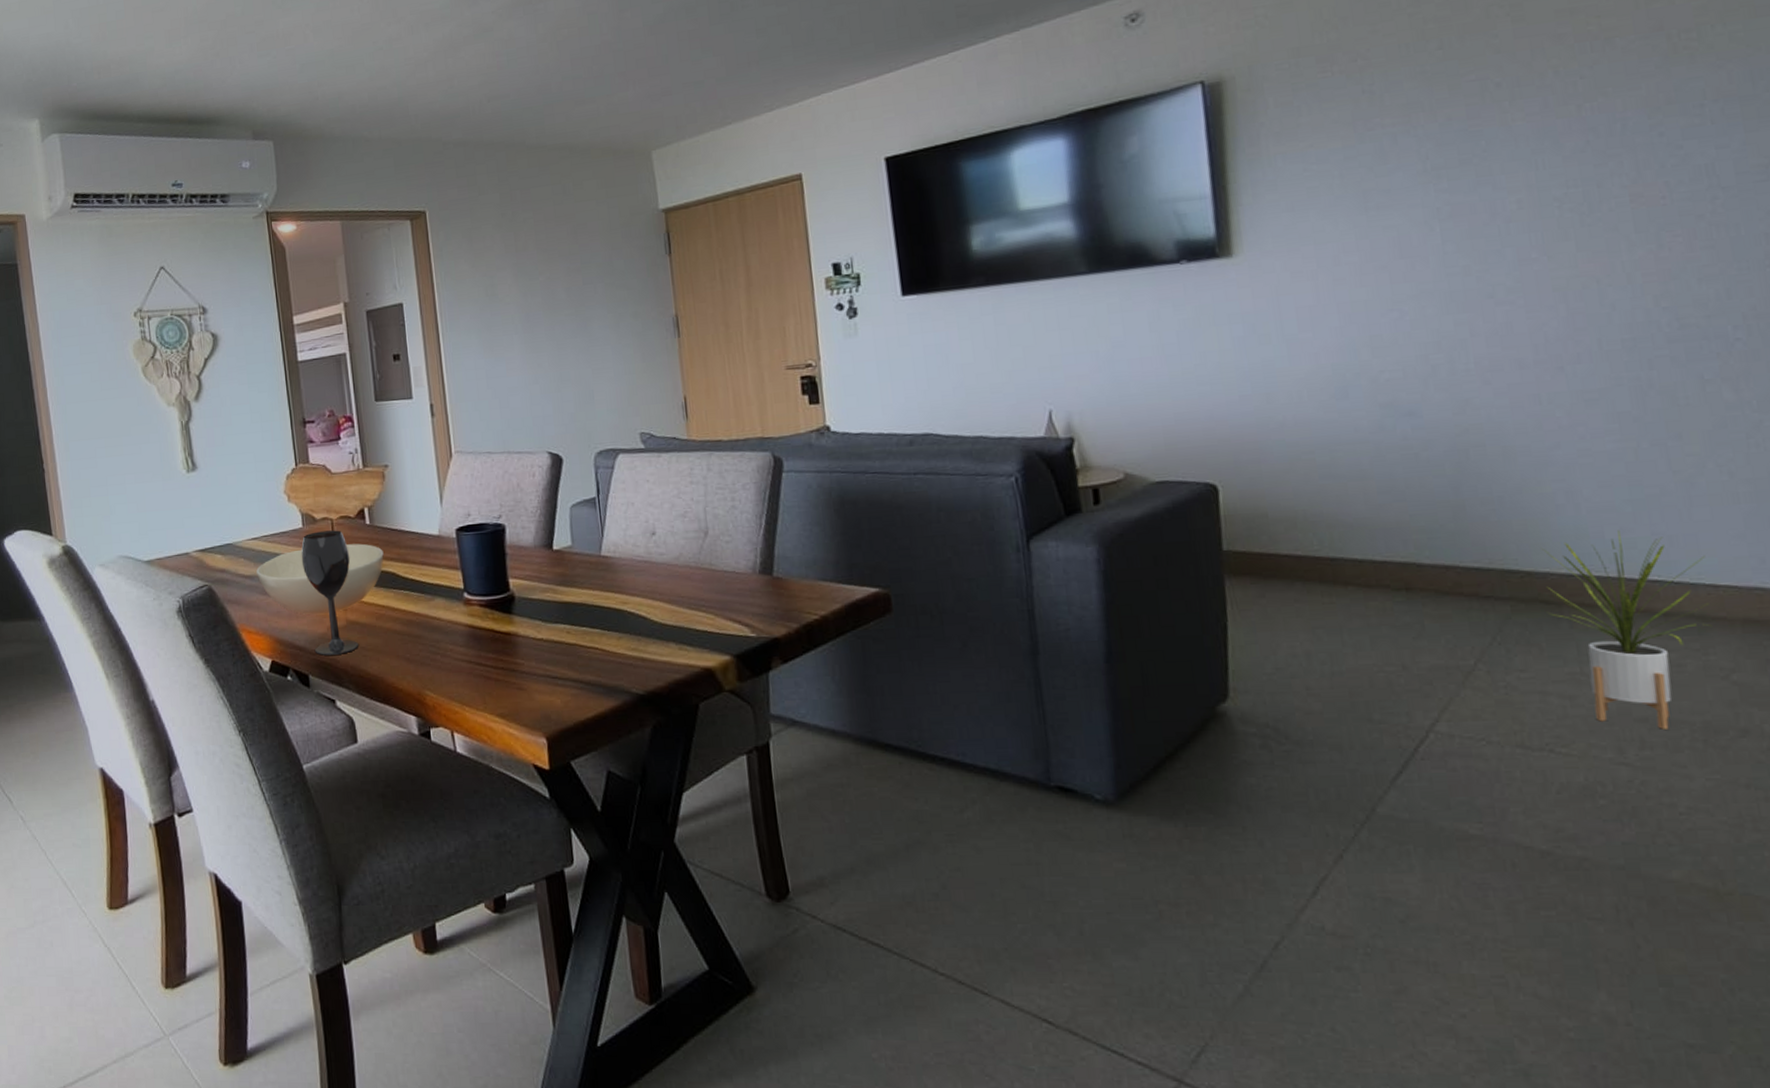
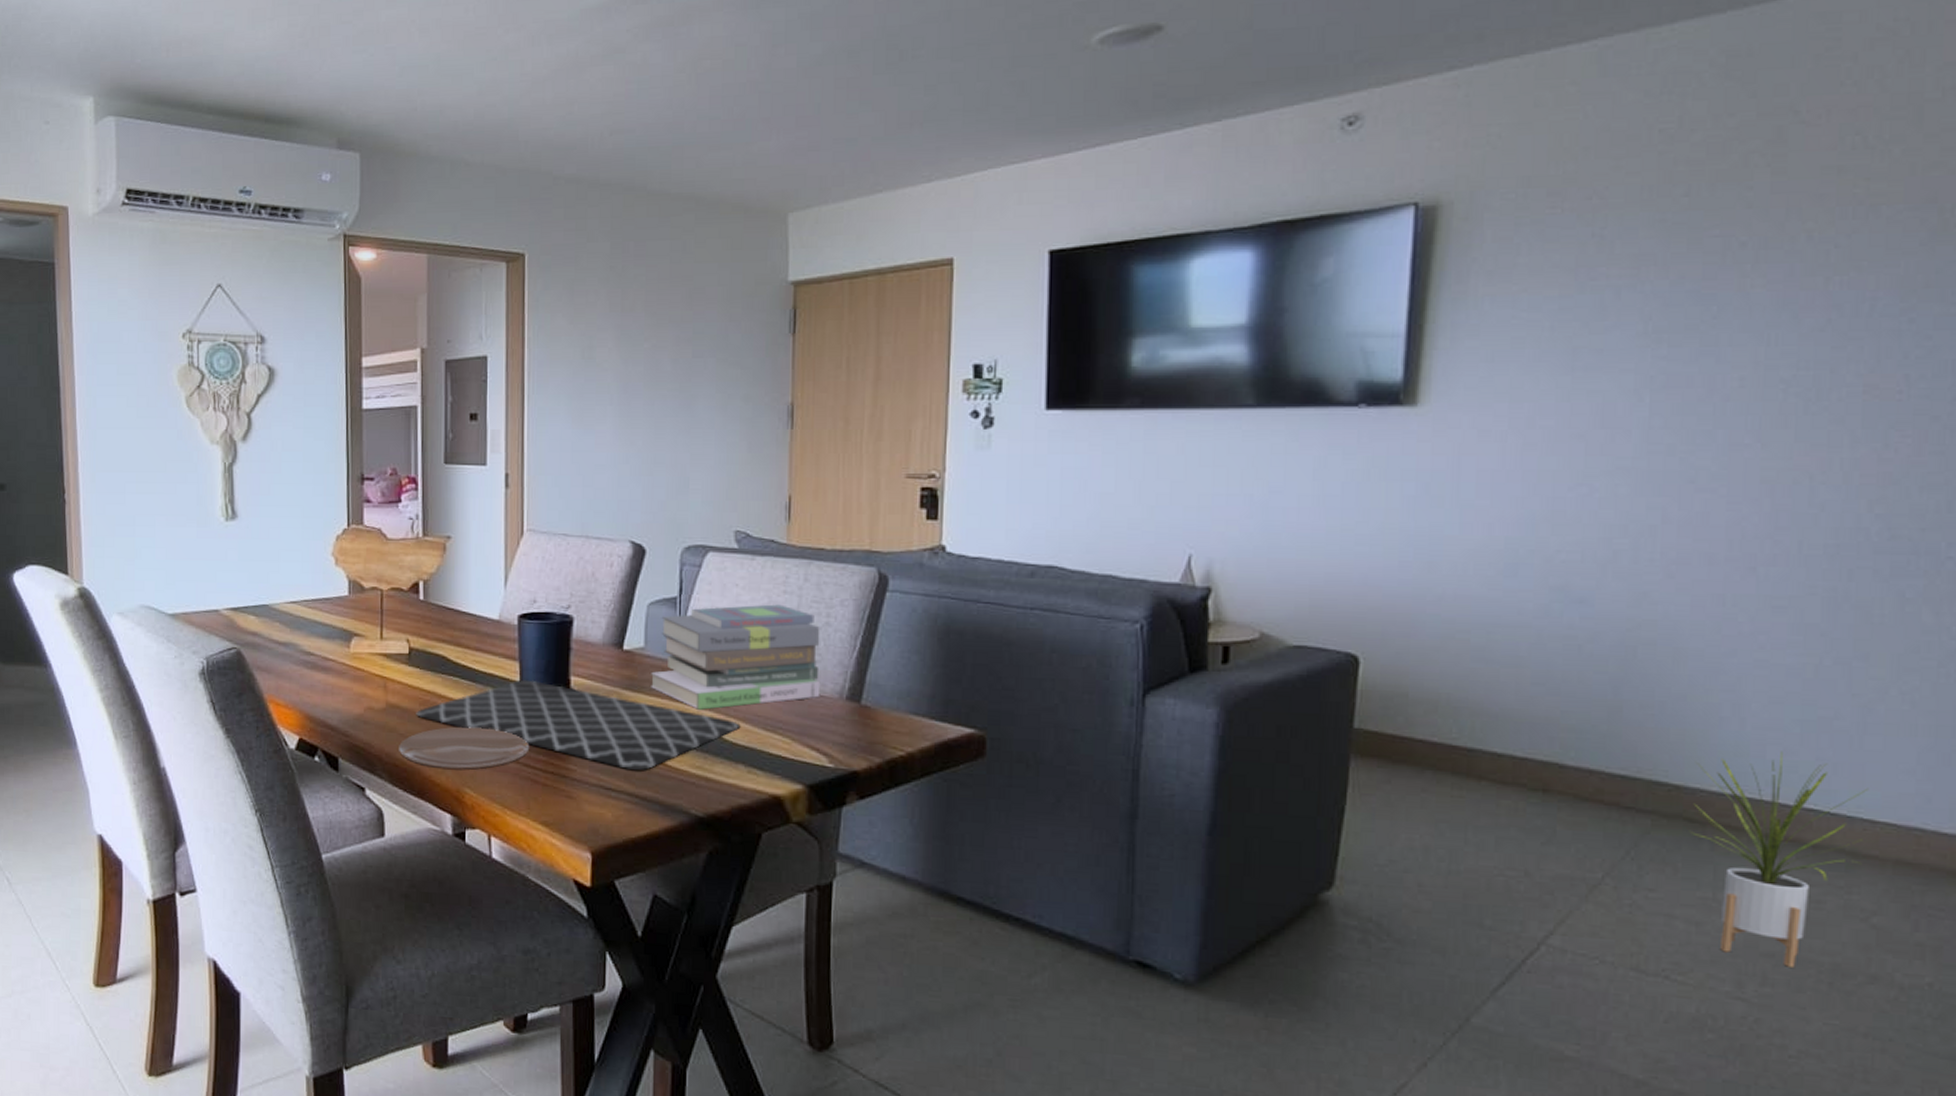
bowl: present [256,543,384,615] -> none [292,619,435,694]
wine glass: present [301,530,359,655] -> none [343,602,398,739]
plate: none [362,633,480,676] -> present [399,726,530,771]
placemat: none [374,585,667,659] -> present [416,679,741,771]
books: none [581,494,736,597] -> present [651,604,821,710]

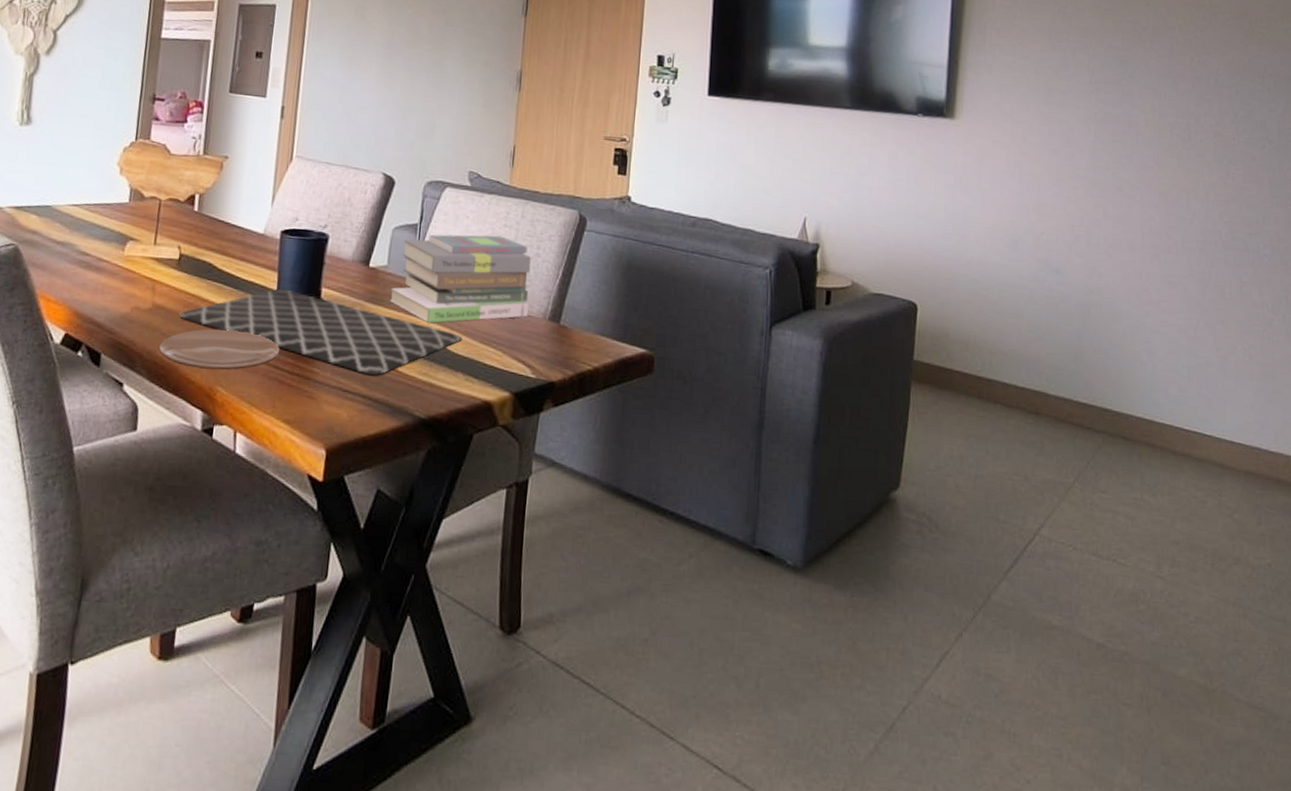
house plant: present [1688,751,1869,967] -> none [1125,388,1228,552]

